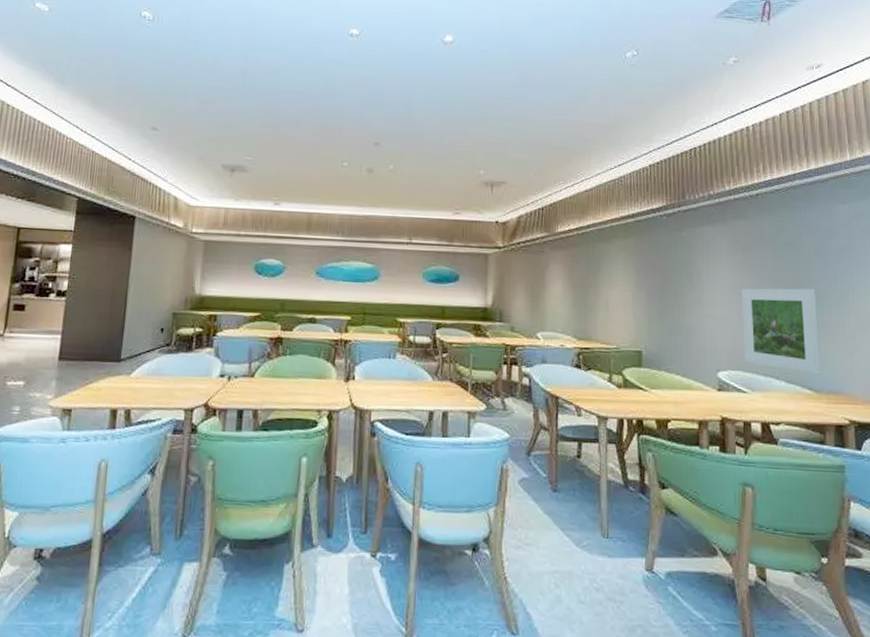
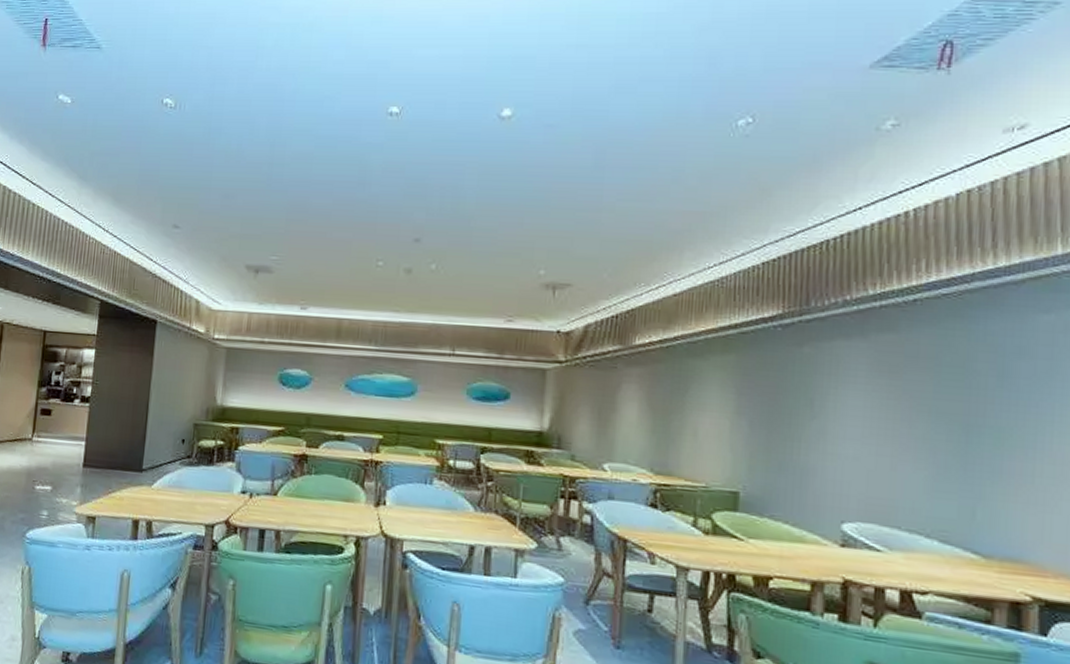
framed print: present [741,288,821,374] -> none [881,420,994,535]

